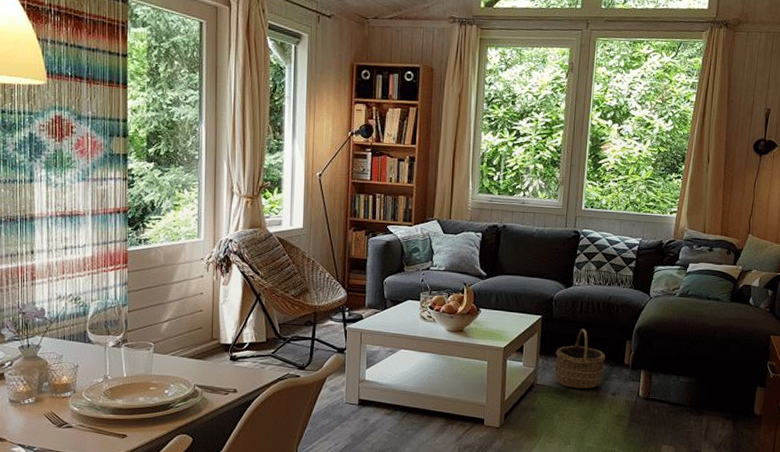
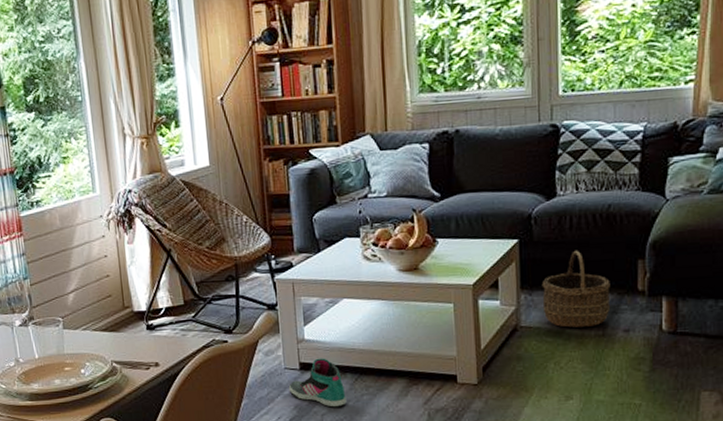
sneaker: none [347,396,394,439] -> present [288,358,347,408]

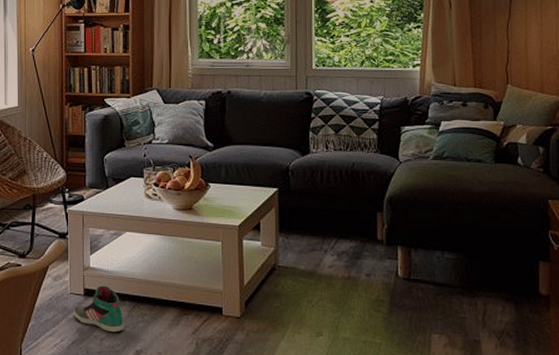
wicker basket: present [542,250,611,328] -> none [297,200,355,269]

